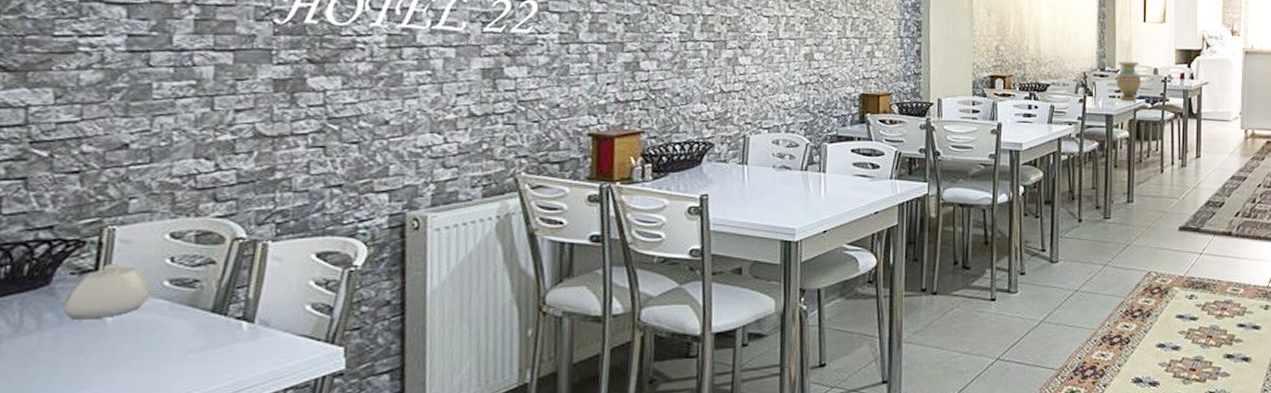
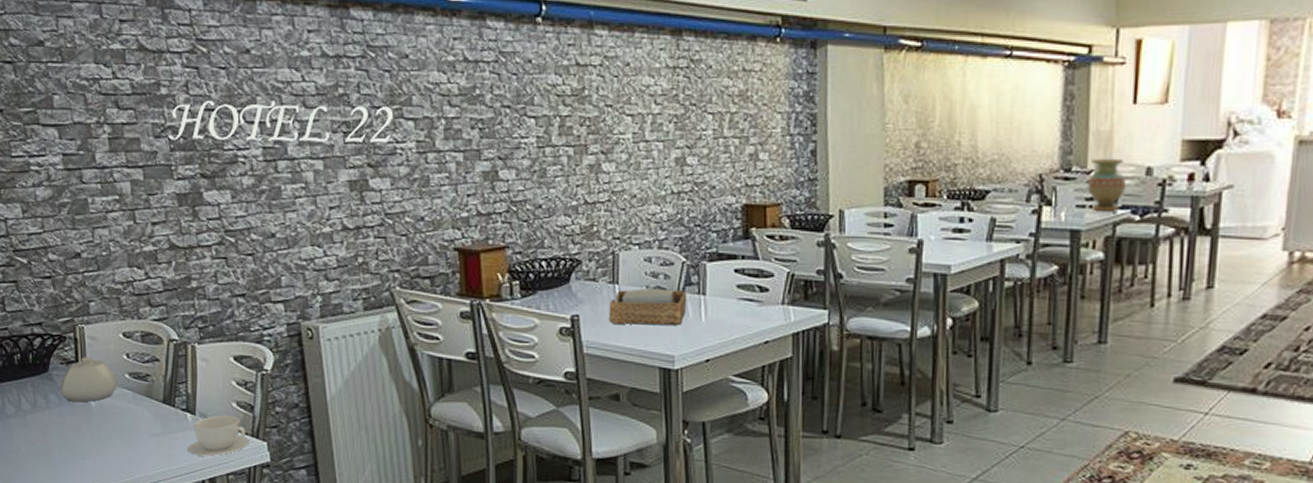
teacup: none [234,320,321,371] -> present [187,415,249,457]
napkin holder: none [736,167,809,201] -> present [608,288,687,325]

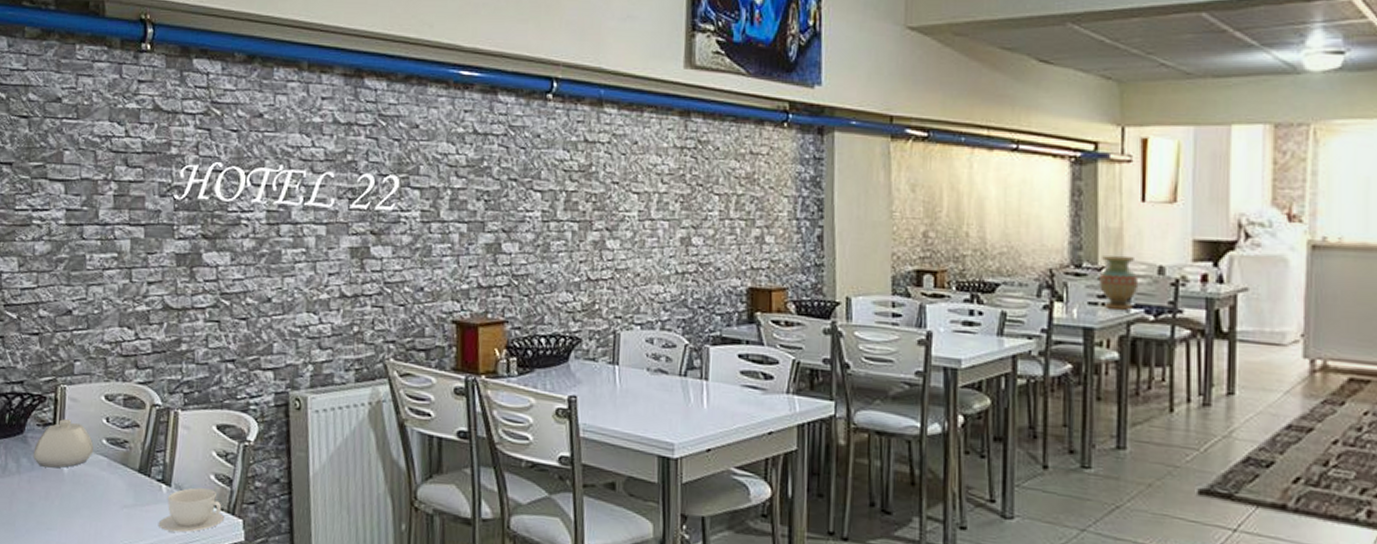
napkin holder: present [608,288,687,325] -> none [607,370,689,411]

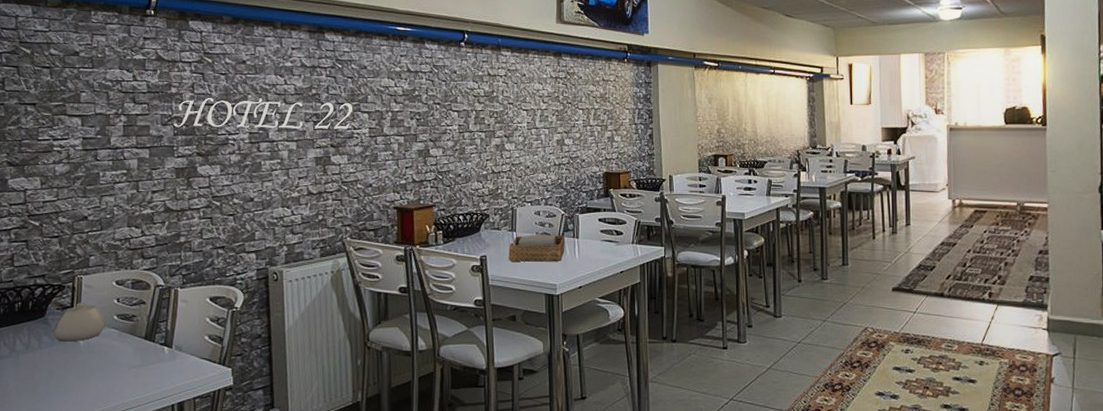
teacup: present [158,487,224,533] -> none [161,347,216,383]
napkin holder: none [607,370,689,411] -> present [508,234,566,262]
vase: present [1098,255,1139,310] -> none [826,139,851,175]

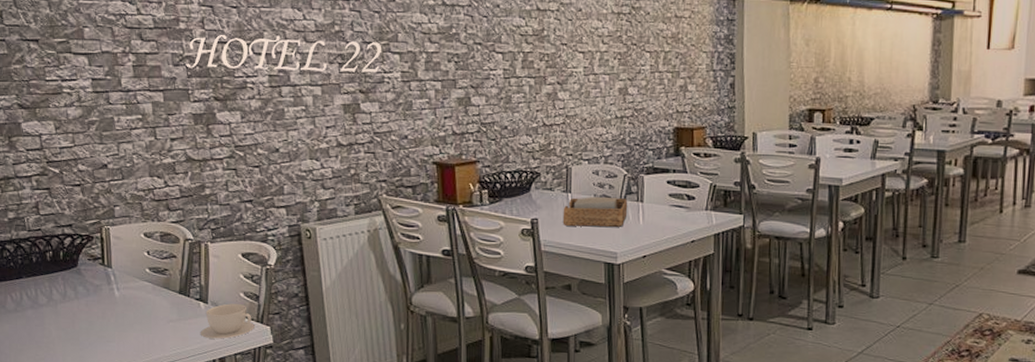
sugar bowl: present [53,302,107,342] -> none [88,253,140,293]
teacup: none [161,347,216,383] -> present [200,303,254,339]

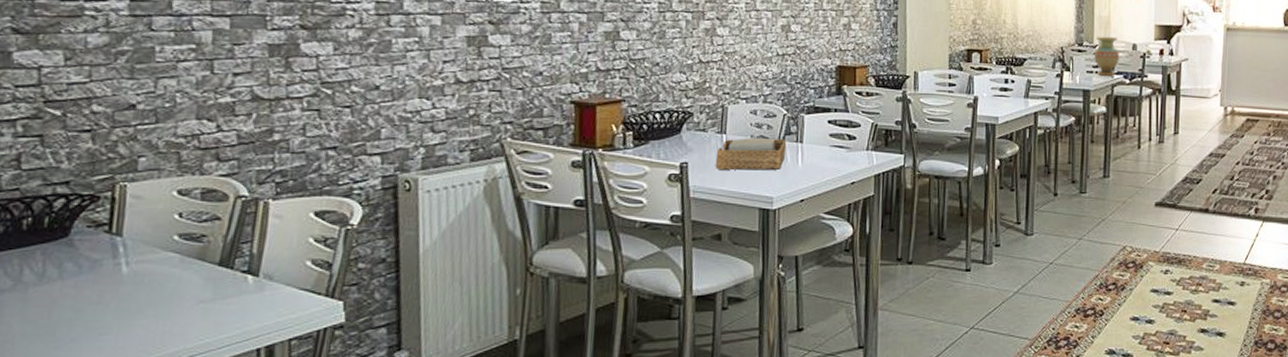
teacup: present [200,303,254,339] -> none [242,275,322,321]
vase: none [950,92,982,136] -> present [1093,36,1120,76]

